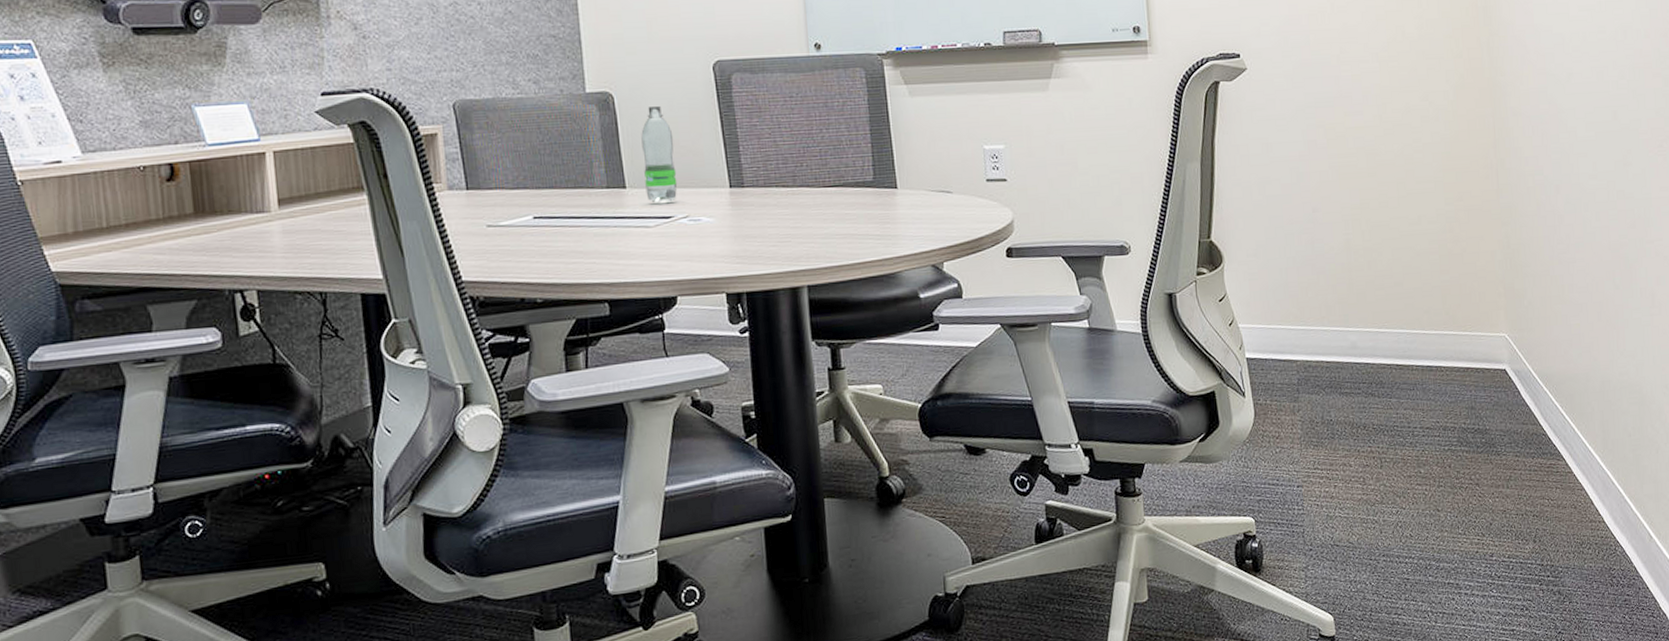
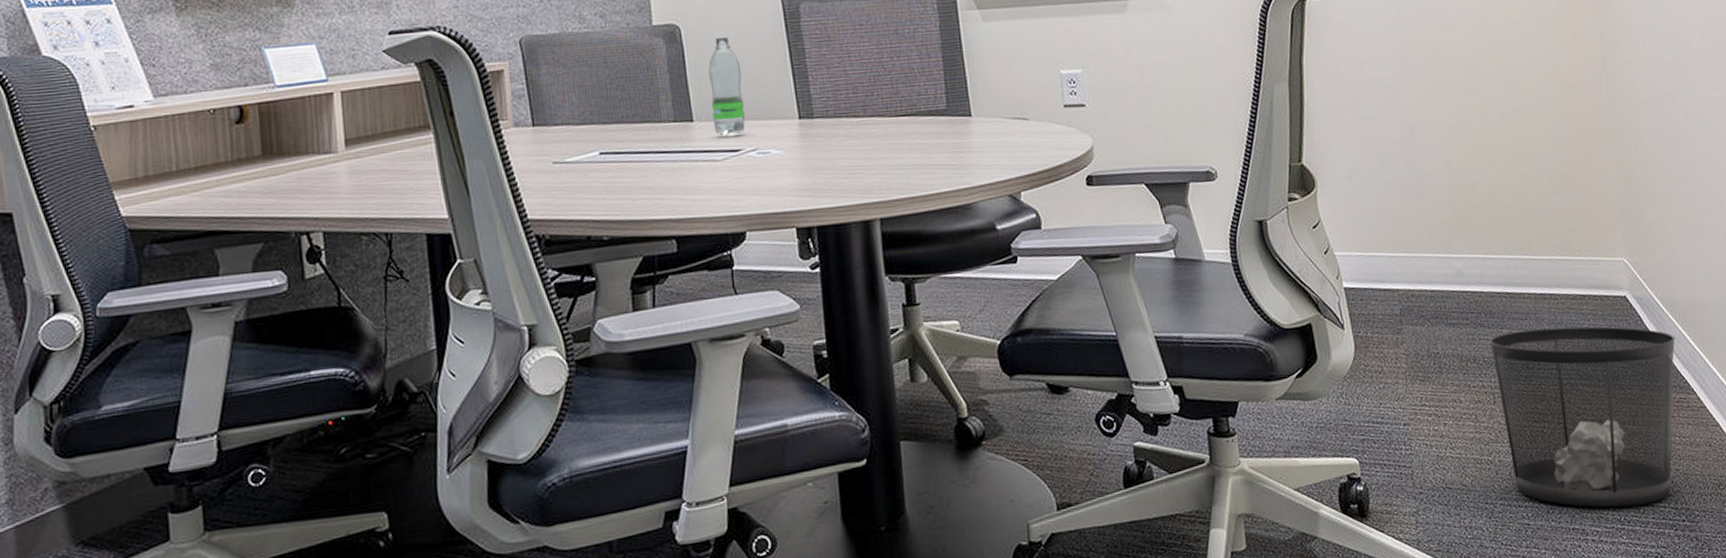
waste bin: none [1379,397,1549,564] -> present [1489,326,1675,508]

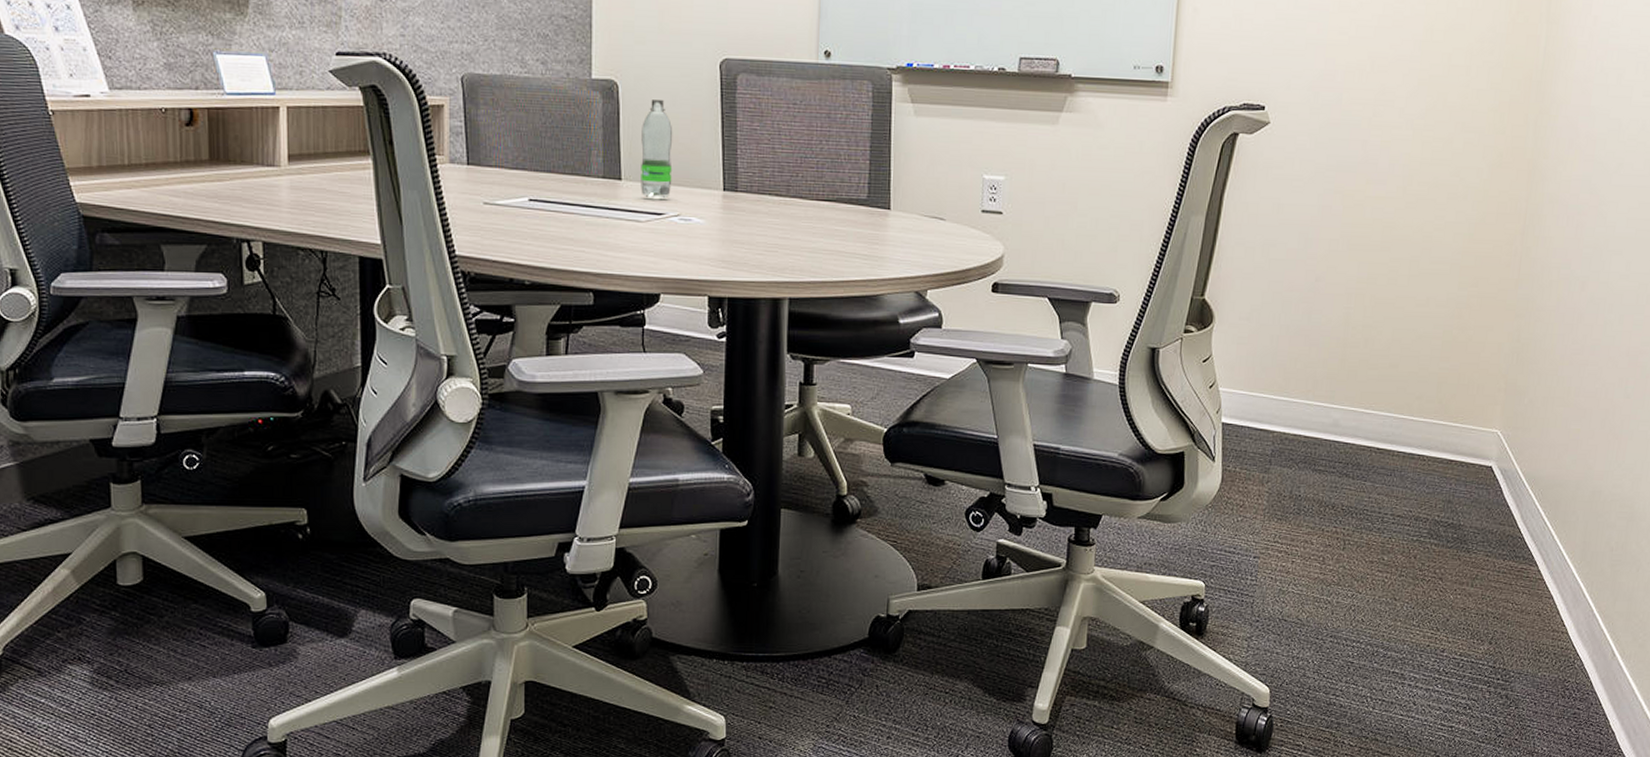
waste bin: present [1489,326,1675,508] -> none [1348,485,1530,659]

